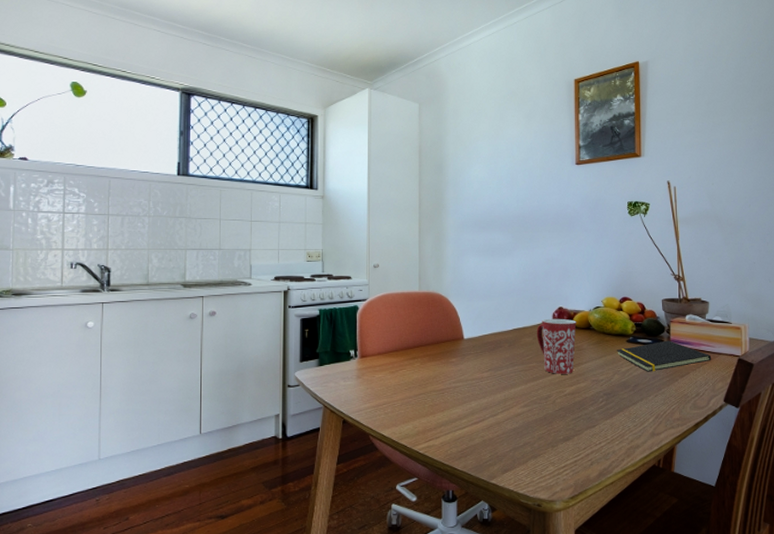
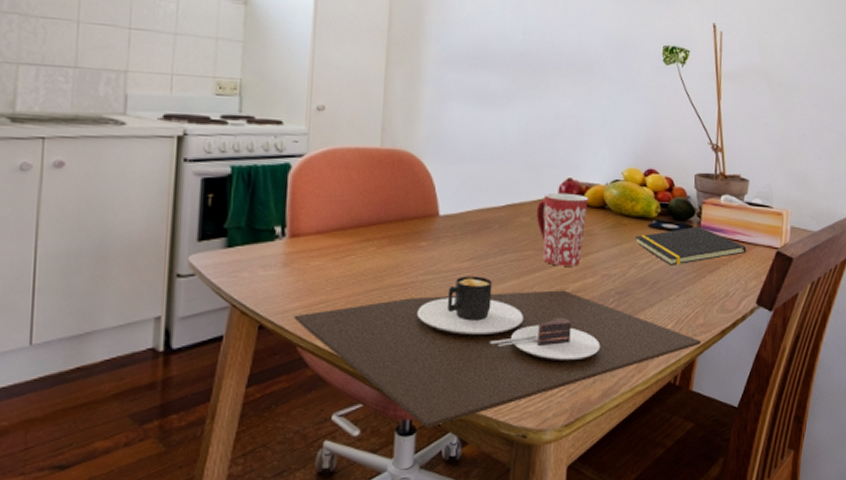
place setting: none [366,383,678,497] -> present [293,276,701,428]

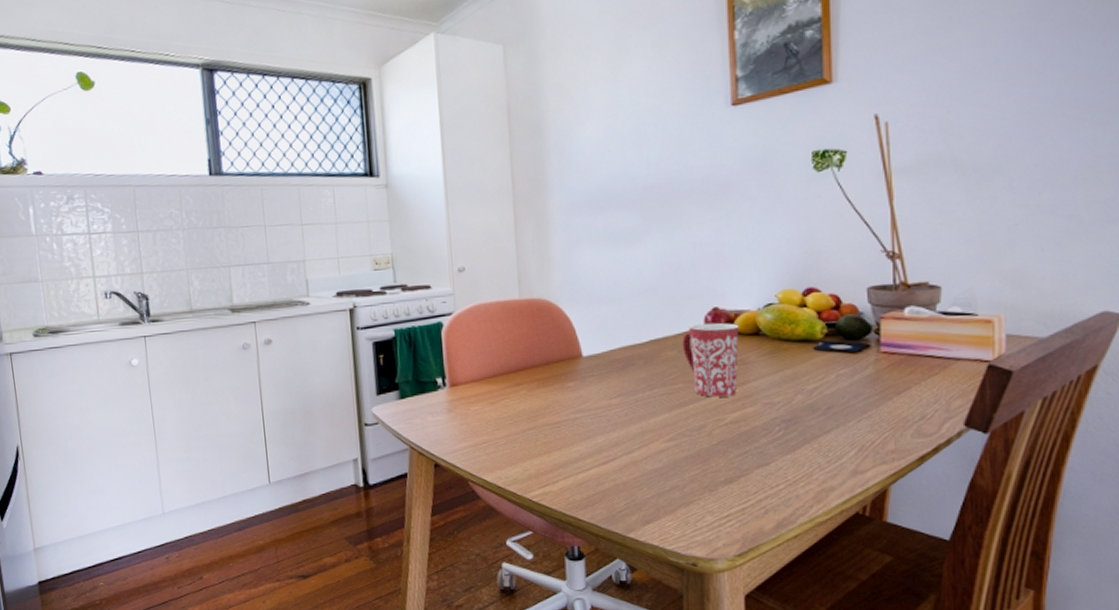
place setting: present [293,276,701,428] -> none [462,411,893,554]
notepad: present [634,226,747,266] -> none [798,344,945,389]

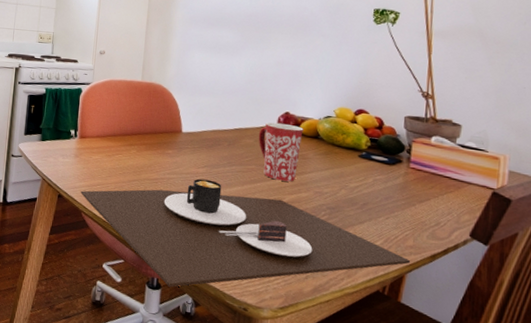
place setting: none [462,411,893,554] -> present [80,178,410,288]

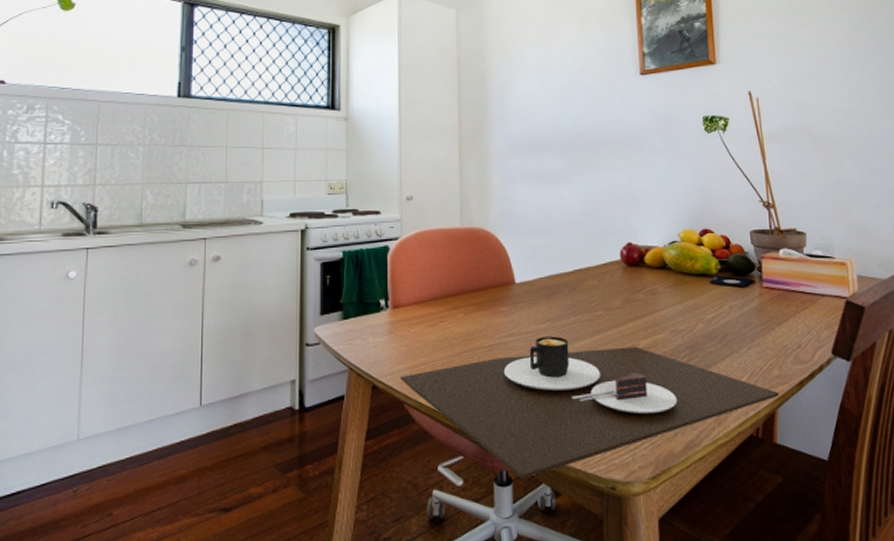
mug: present [258,122,304,182] -> none [601,256,649,324]

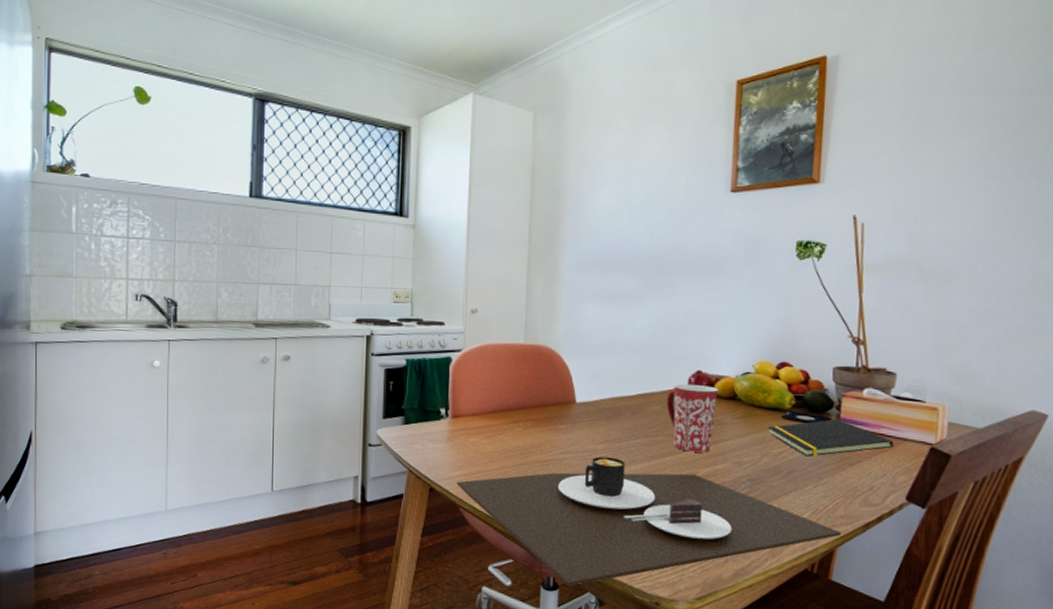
mug: none [601,256,649,324] -> present [666,383,719,453]
notepad: none [698,280,814,319] -> present [767,419,894,457]

